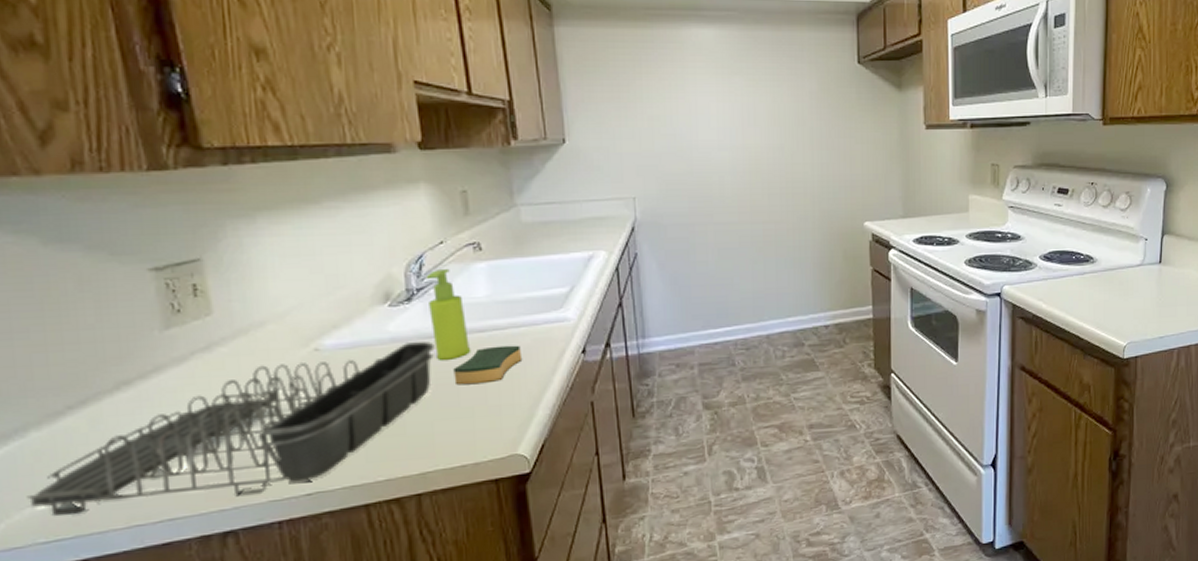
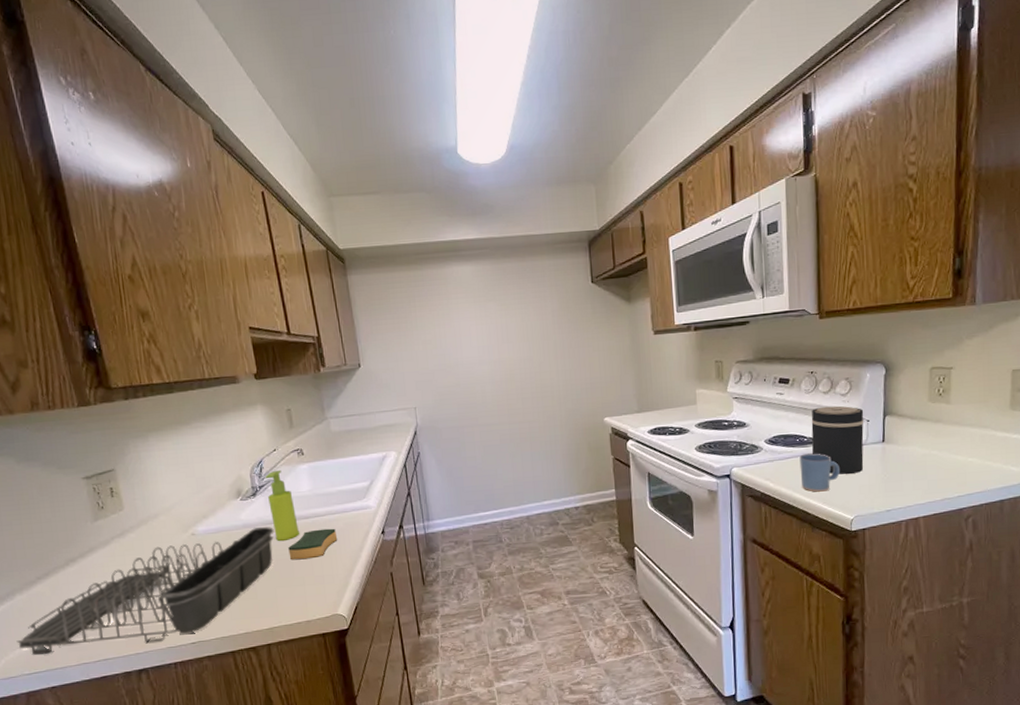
mug: none [1075,272,1115,315] -> present [799,453,840,492]
cylinder: none [1087,221,1143,297] -> present [811,405,864,474]

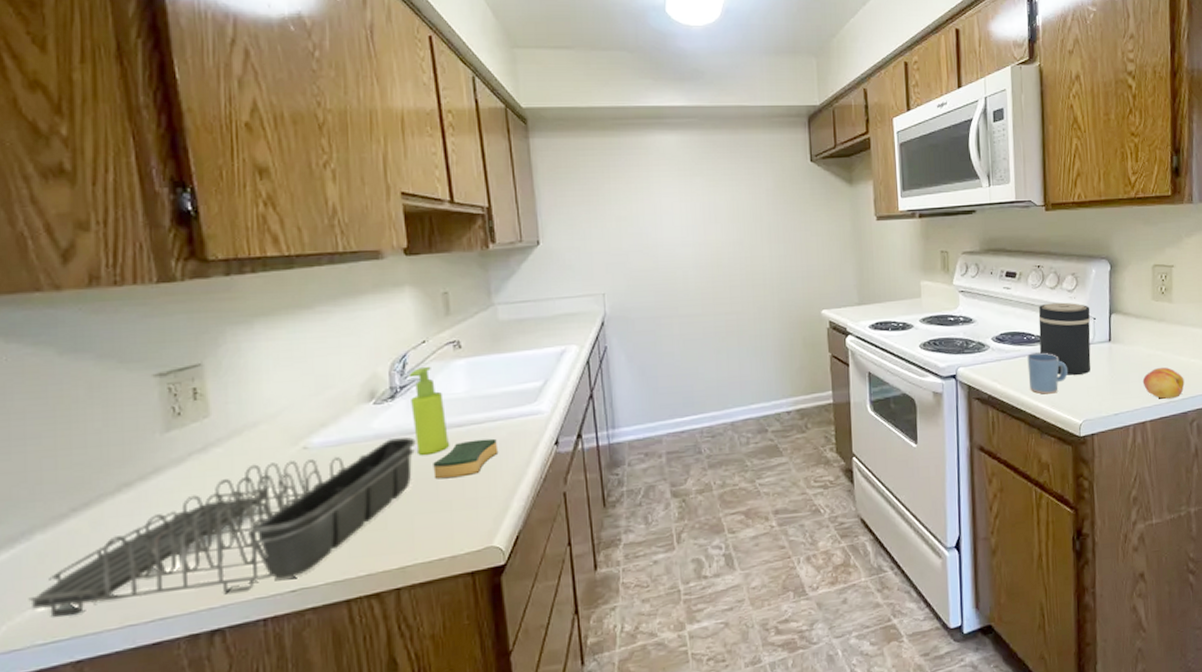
fruit: none [916,466,961,497] -> present [1142,367,1185,400]

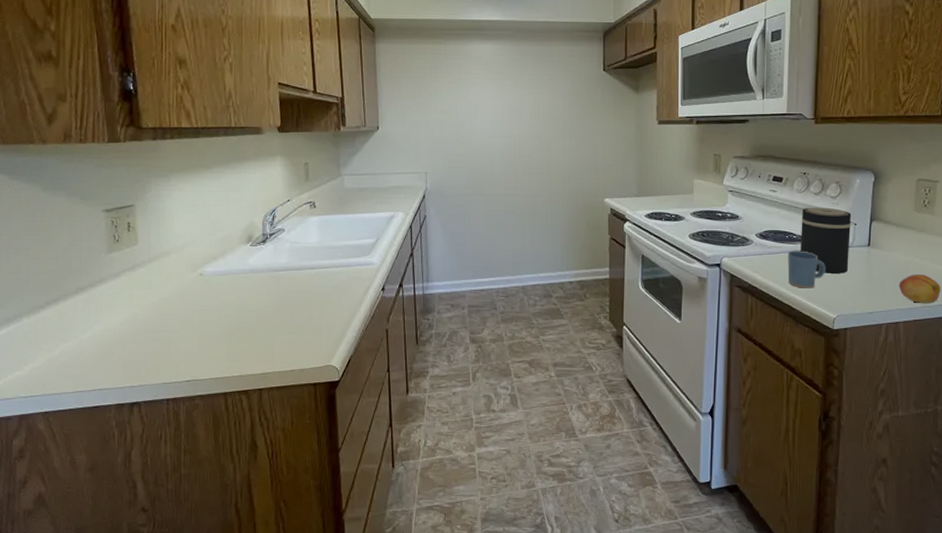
dish rack: present [28,437,416,617] -> none [17,274,279,379]
soap dispenser: present [408,366,449,456] -> none [276,220,303,289]
sponge: present [433,438,499,480] -> none [290,280,339,309]

